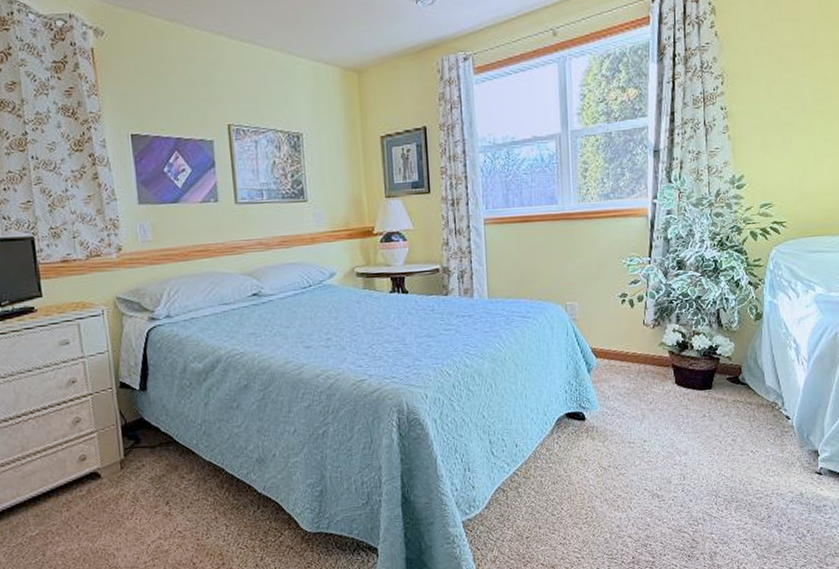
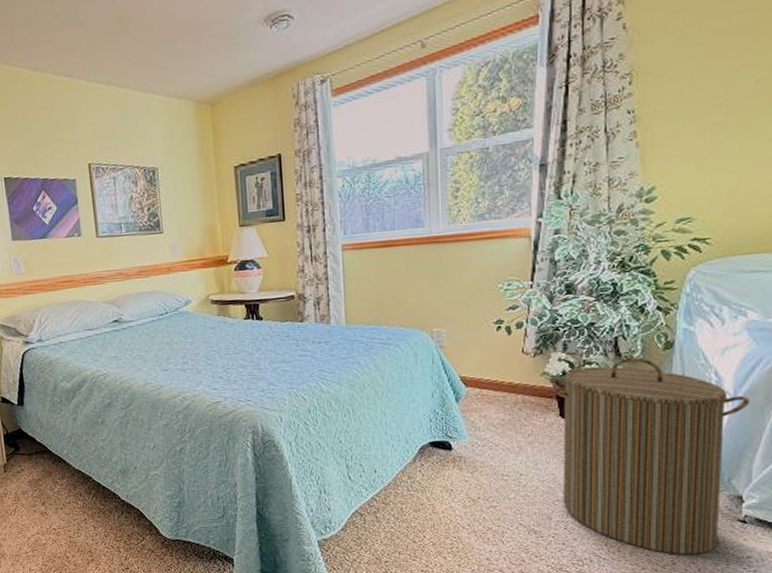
laundry hamper: none [665,327,821,508] -> present [548,357,751,555]

